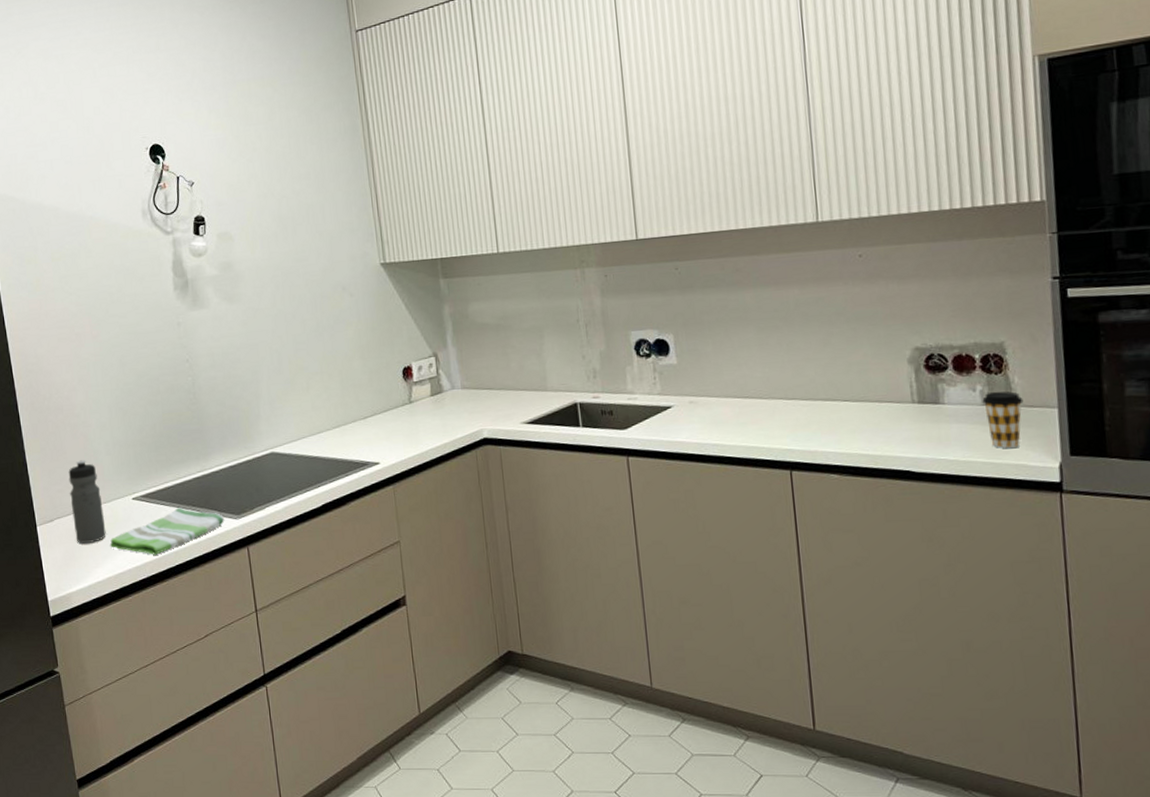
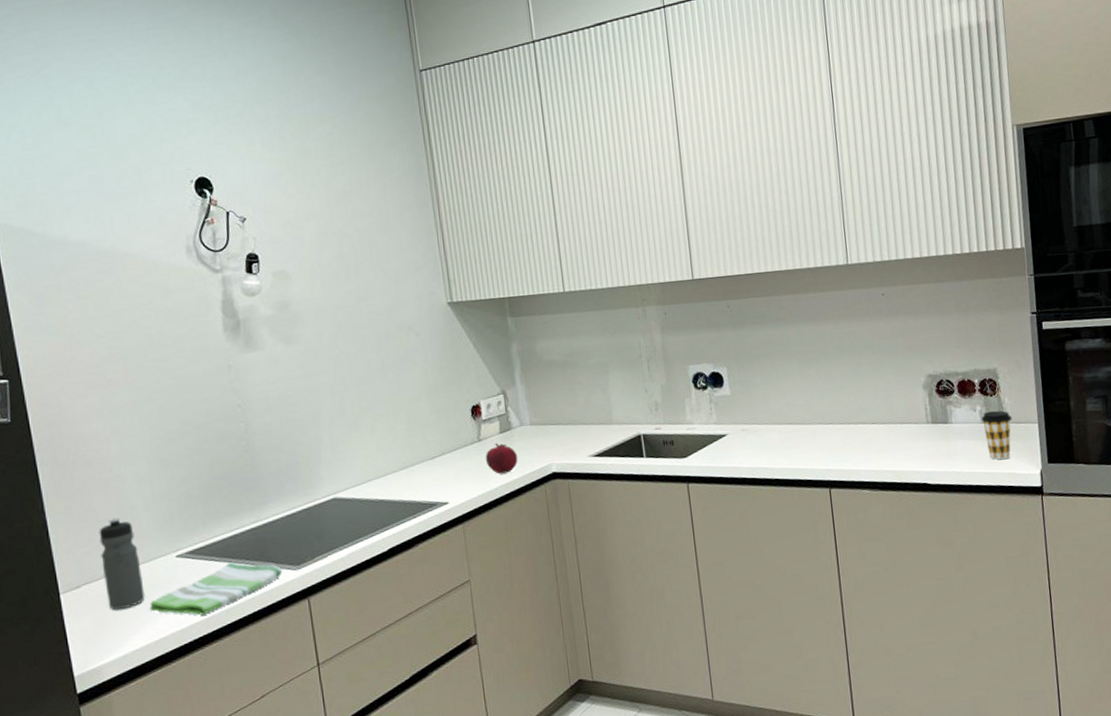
fruit: none [416,406,449,437] -> present [485,443,518,474]

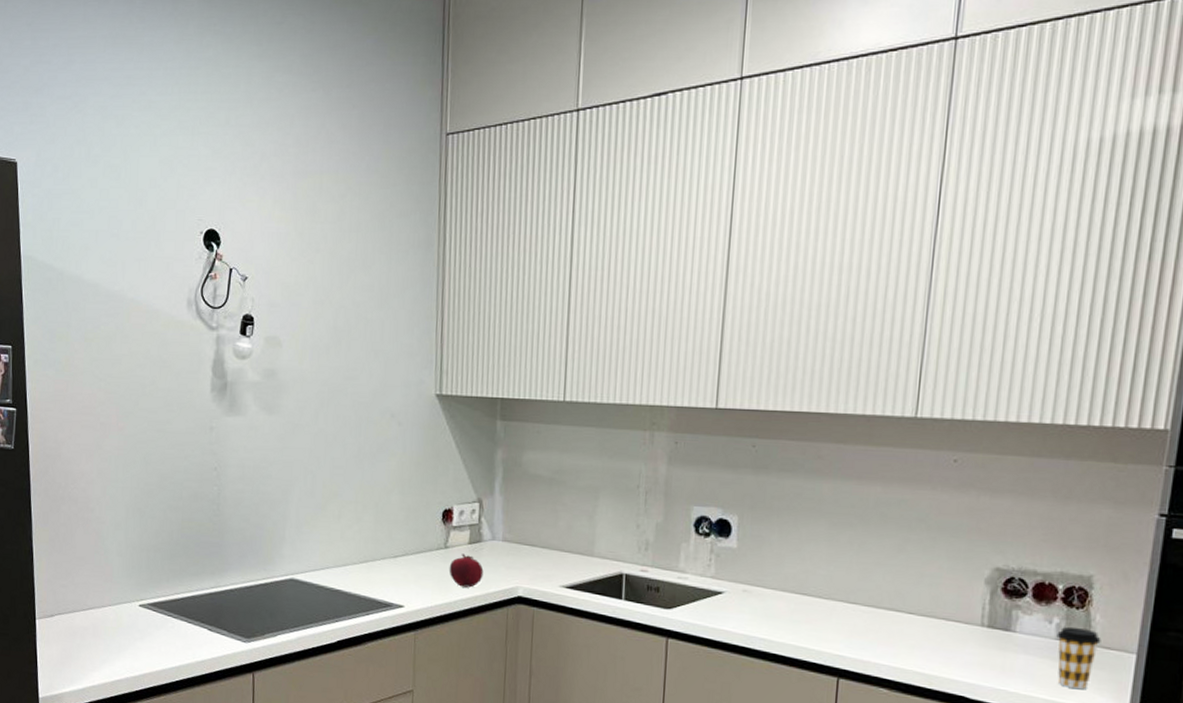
water bottle: present [99,517,145,610] -> none [74,557,108,645]
dish towel: present [149,562,283,616] -> none [109,622,233,667]

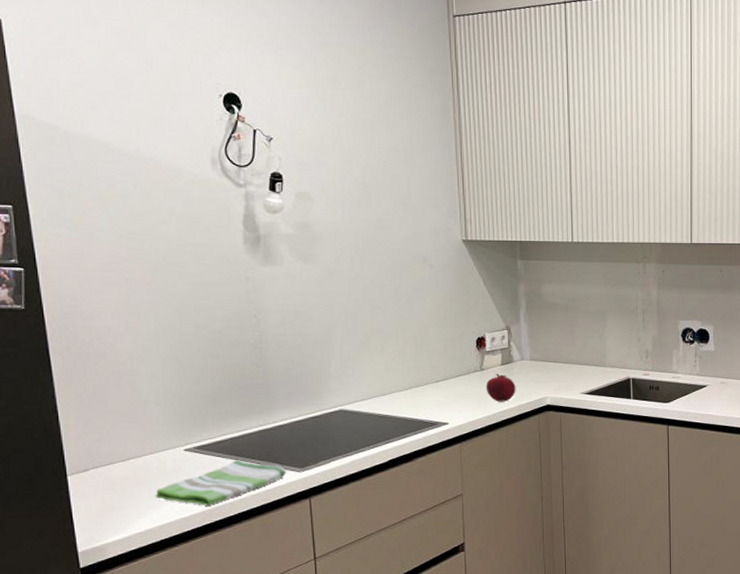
dish towel: none [109,622,233,667] -> present [155,460,287,506]

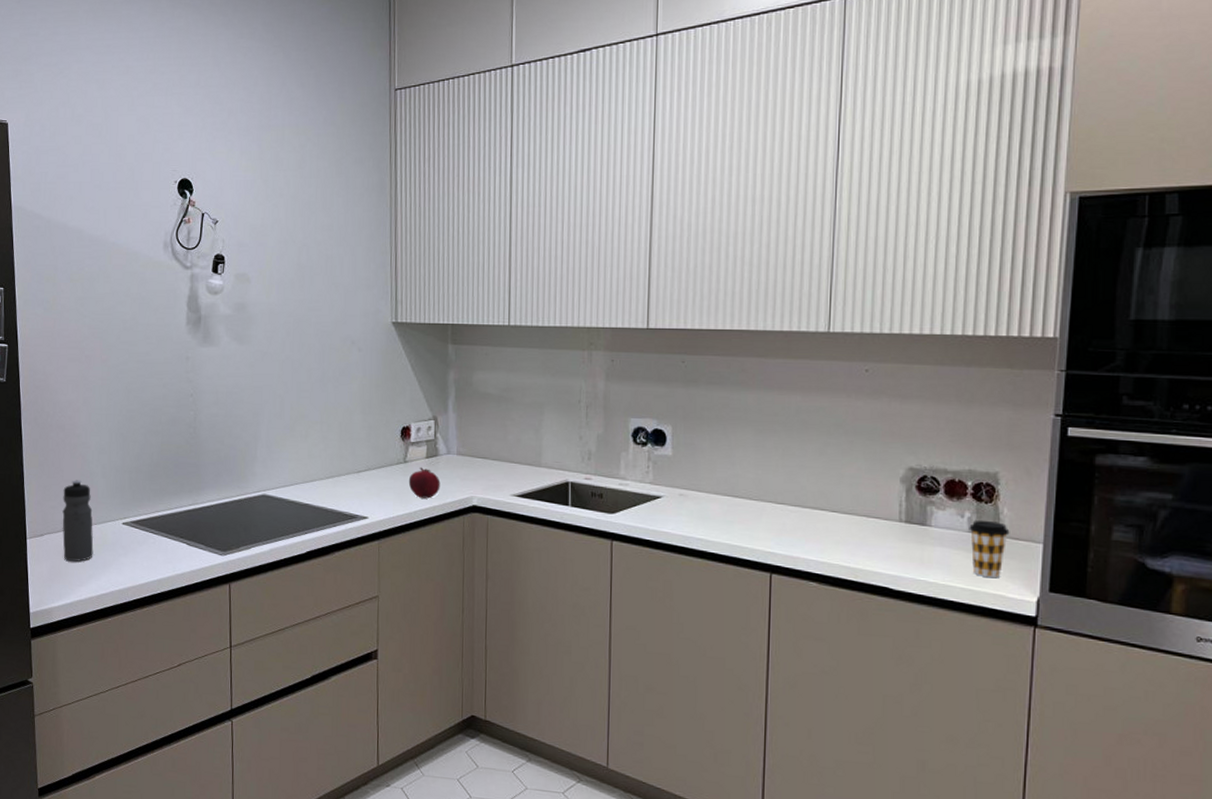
water bottle: none [109,409,152,495] -> present [62,480,94,562]
dish towel: present [155,460,287,506] -> none [95,537,210,581]

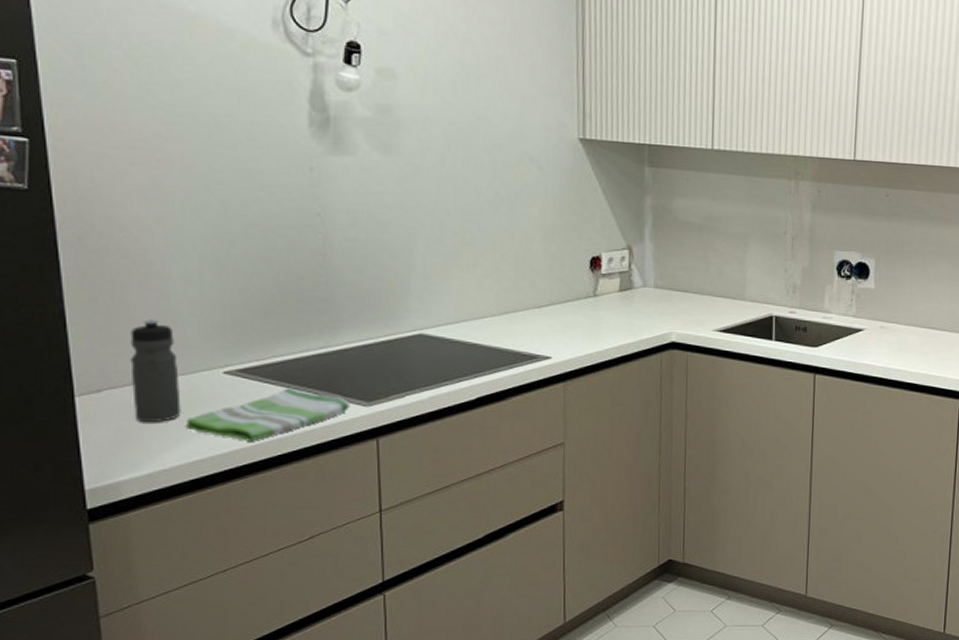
dish towel: none [95,537,210,581] -> present [185,388,350,442]
fruit: present [408,467,441,499] -> none [599,301,636,335]

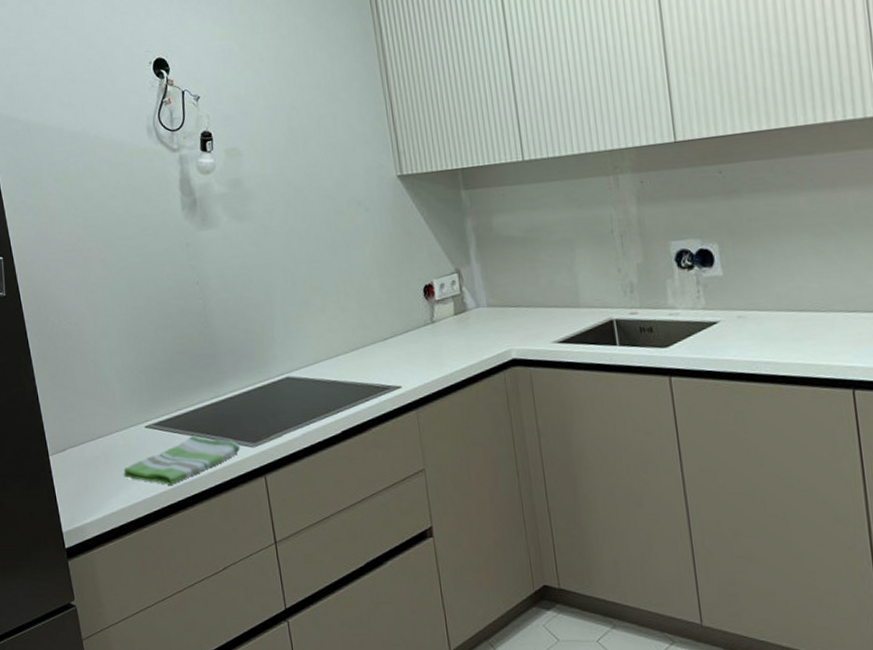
water bottle: present [130,319,181,423] -> none [79,387,120,474]

